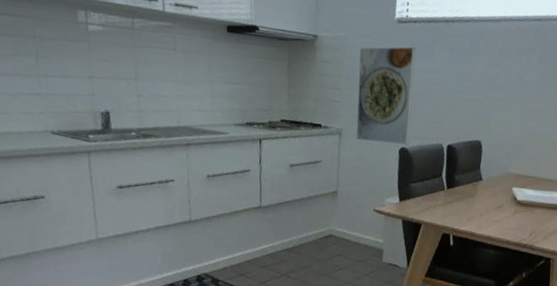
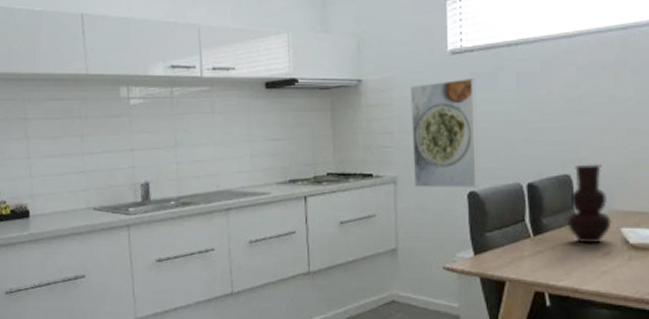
vase: none [473,133,507,199] -> present [566,164,612,244]

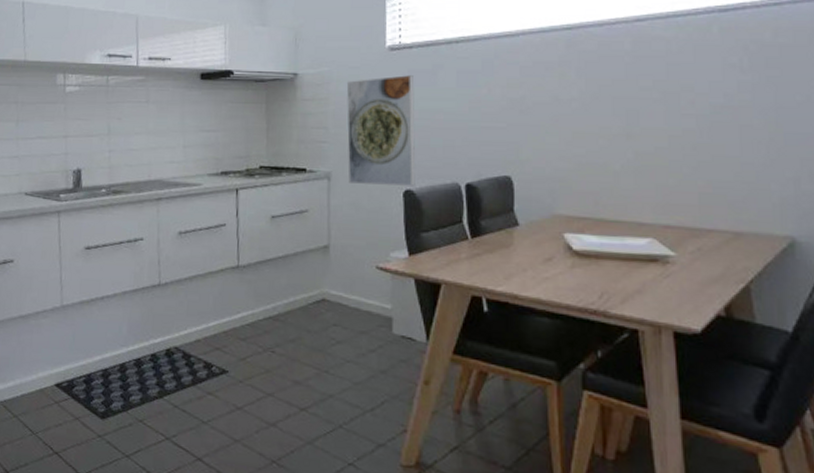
vase: present [566,164,612,244] -> none [506,166,554,249]

